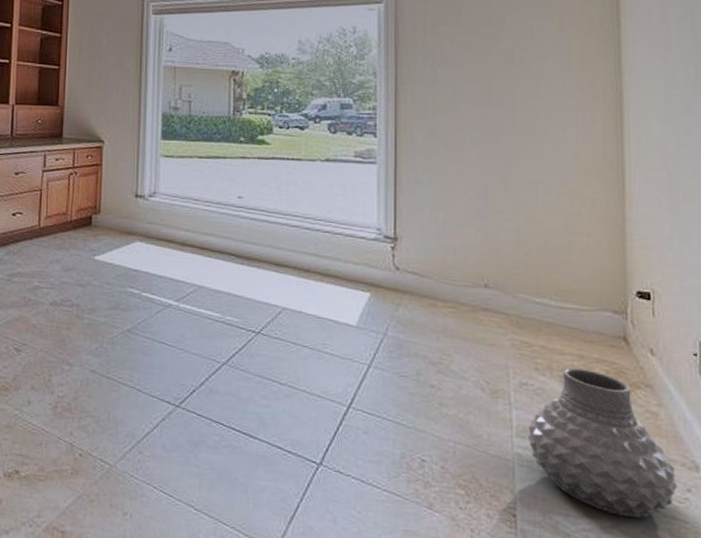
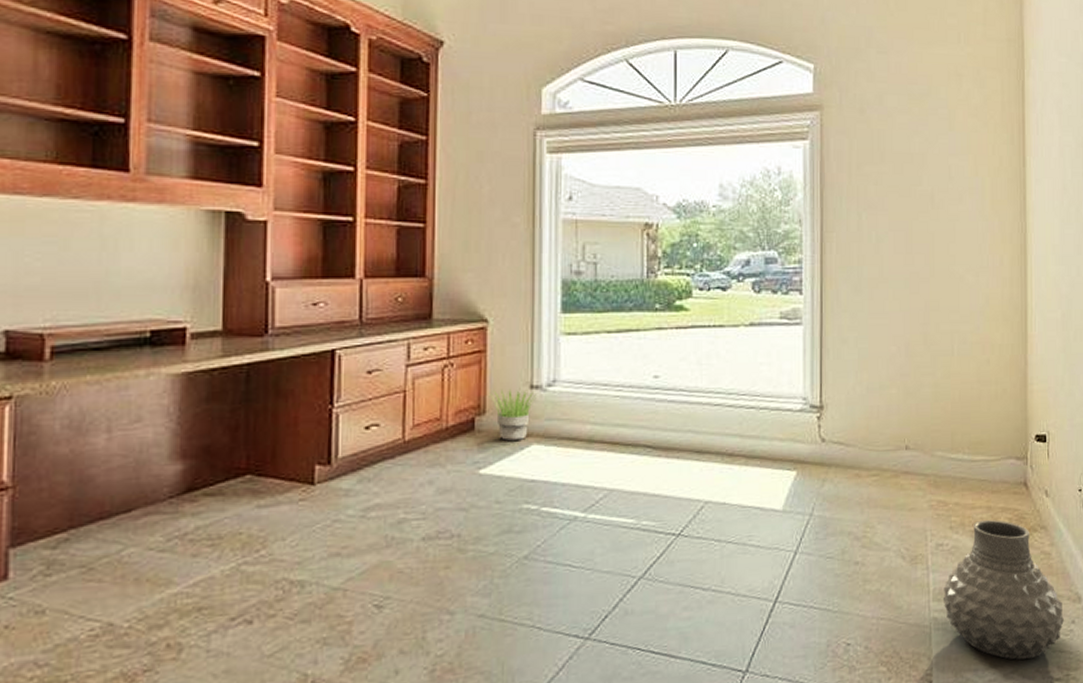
potted plant: none [104,195,140,237] -> present [490,388,537,441]

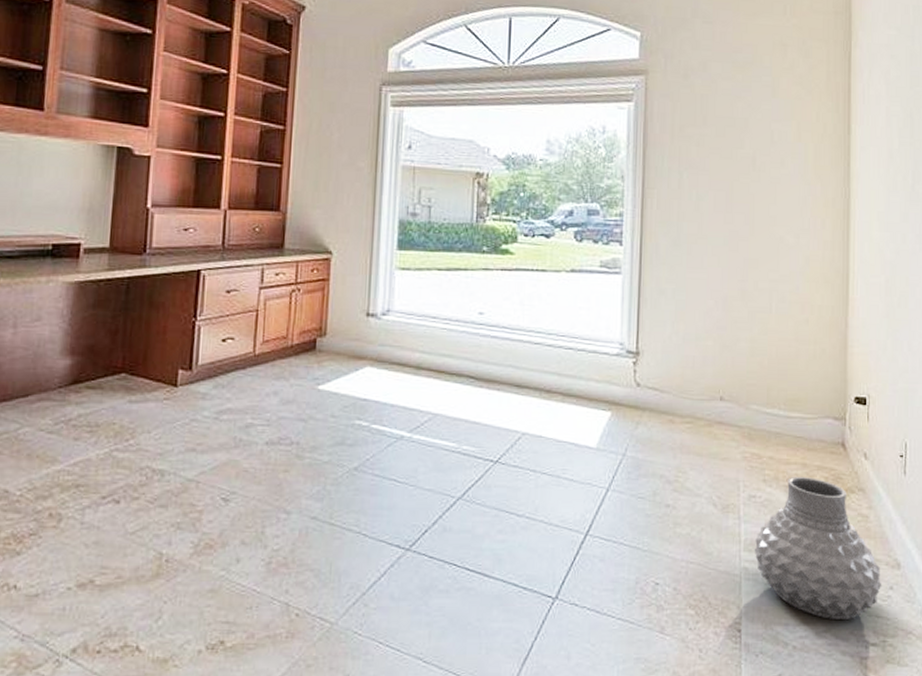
potted plant: present [490,388,537,441] -> none [330,314,372,362]

